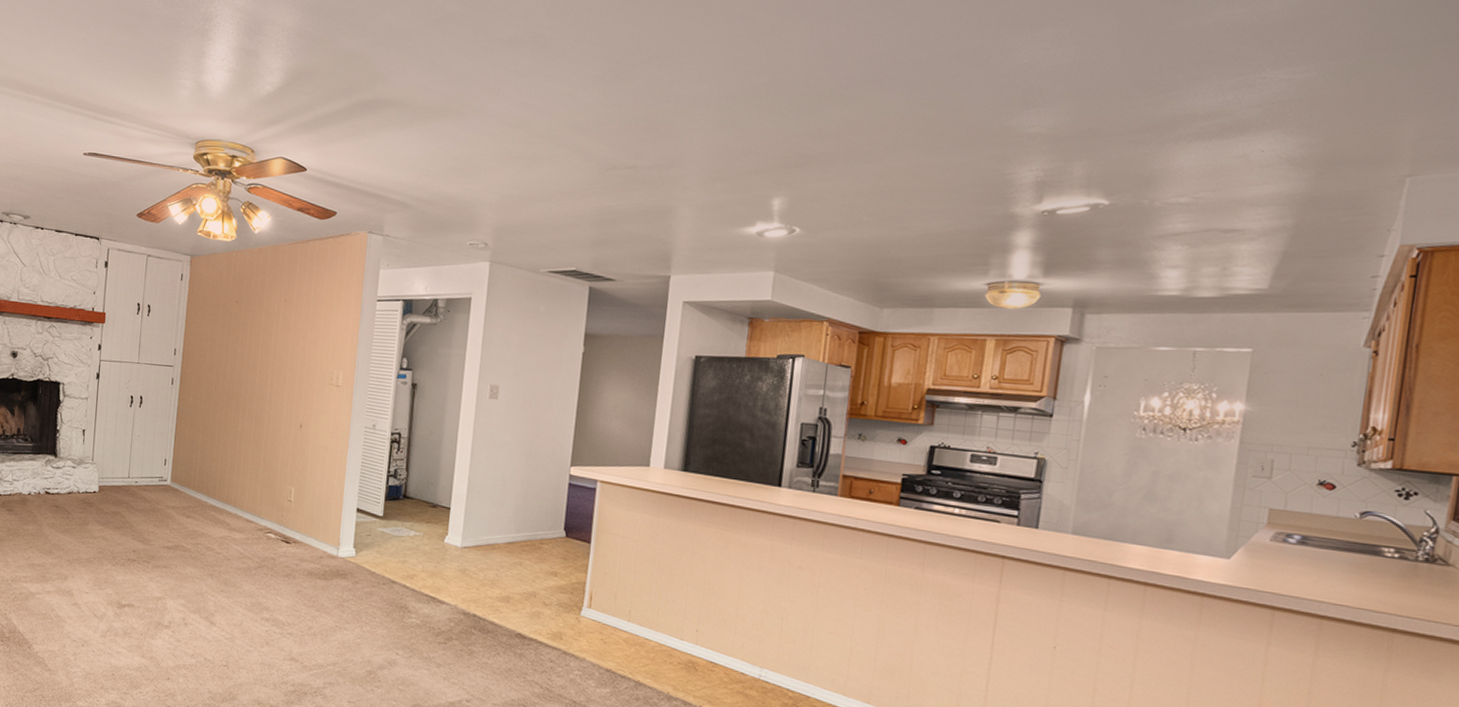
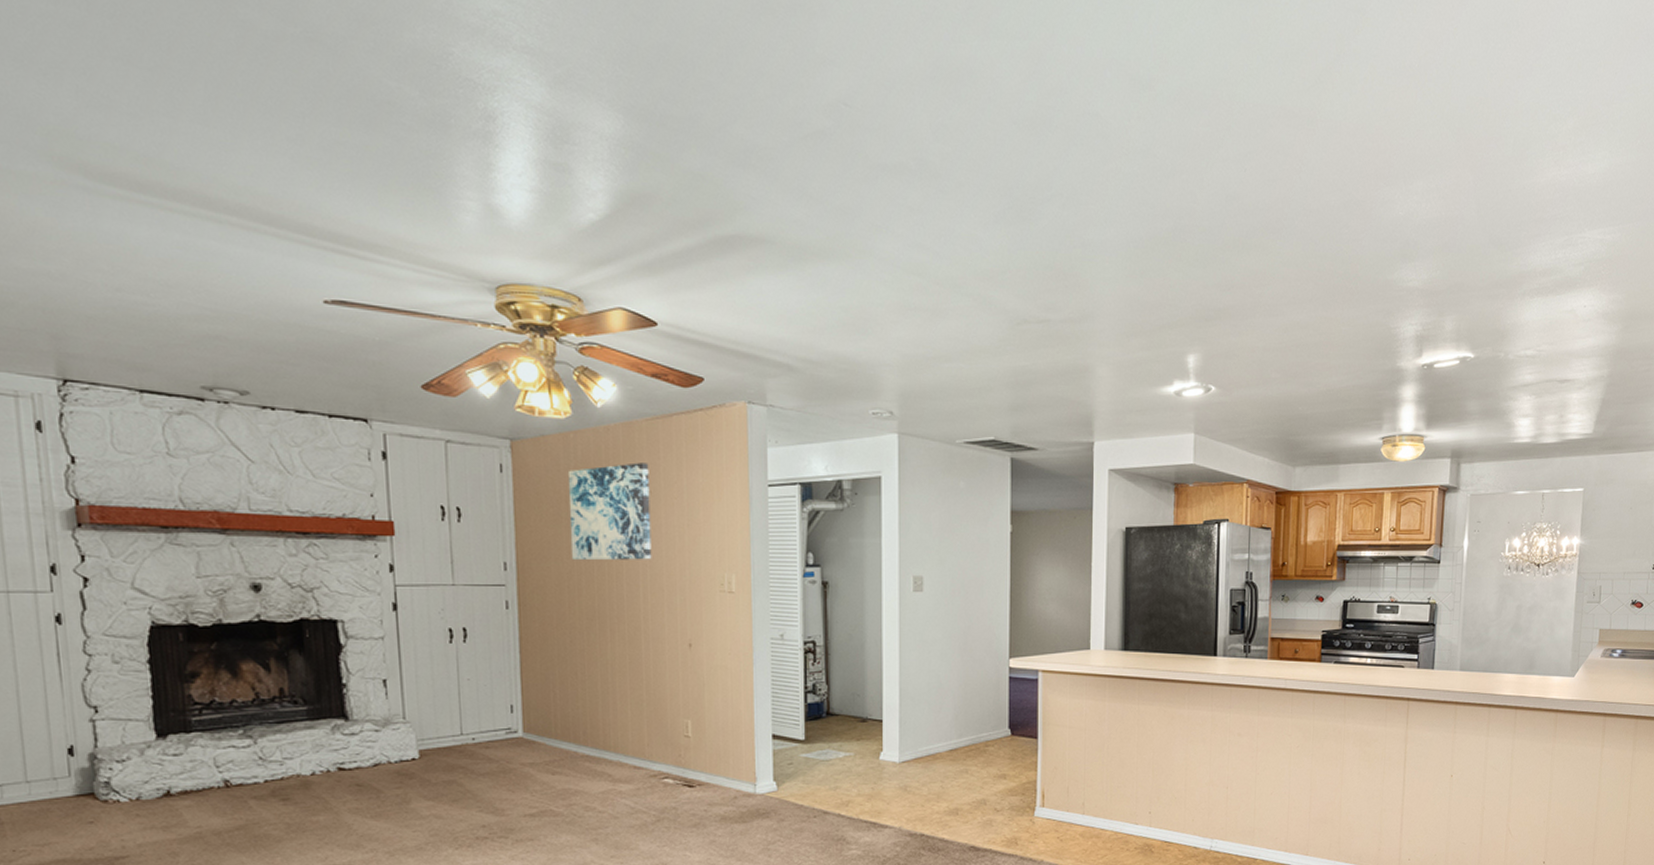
wall art: none [222,277,287,355] -> present [567,462,652,561]

